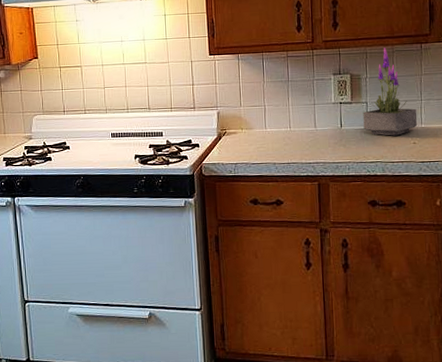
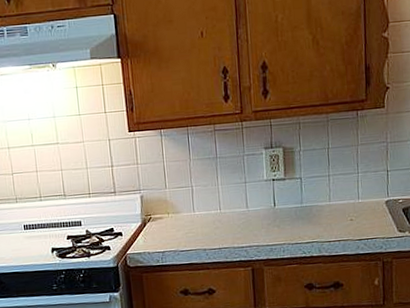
potted plant: present [363,48,418,136] -> none [297,116,354,214]

